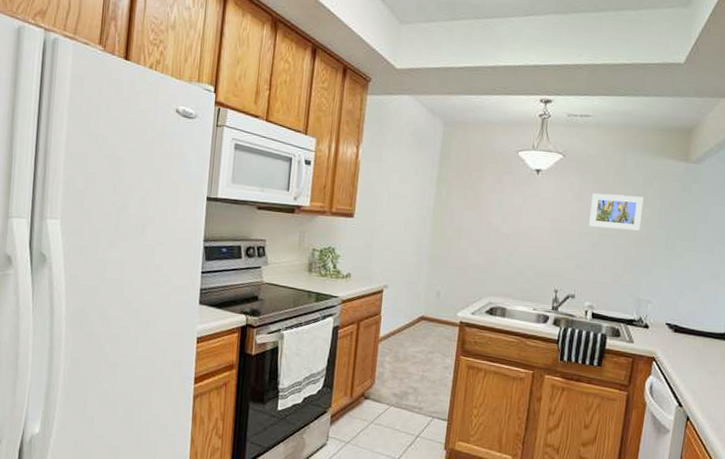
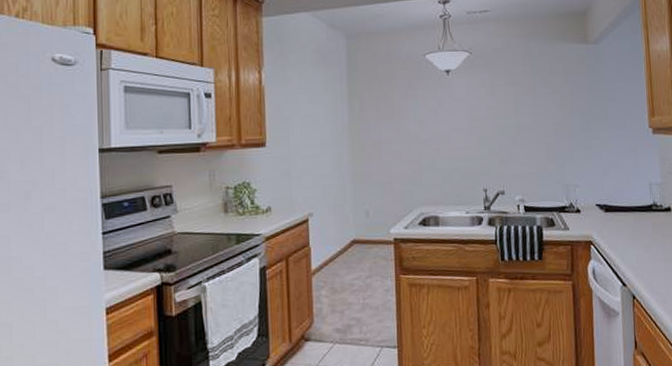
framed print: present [589,193,644,231] -> none [504,83,555,120]

